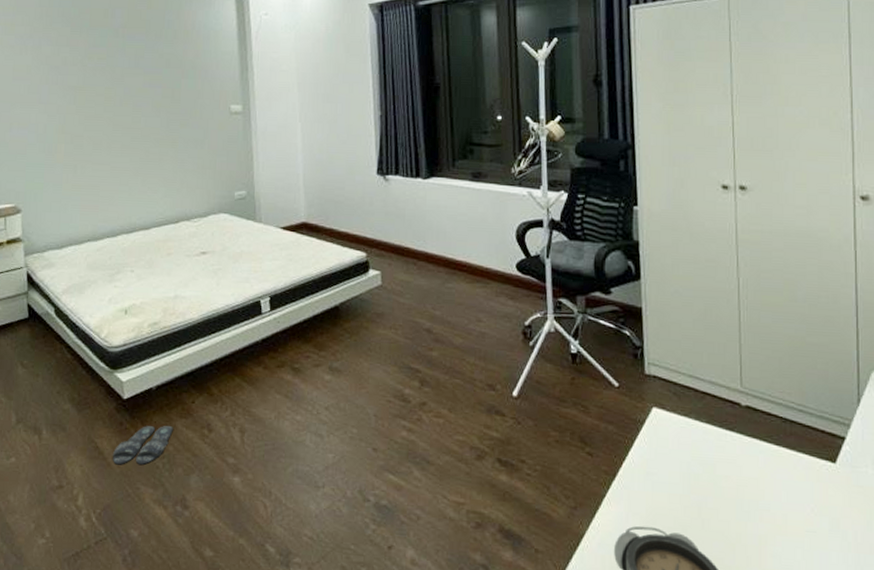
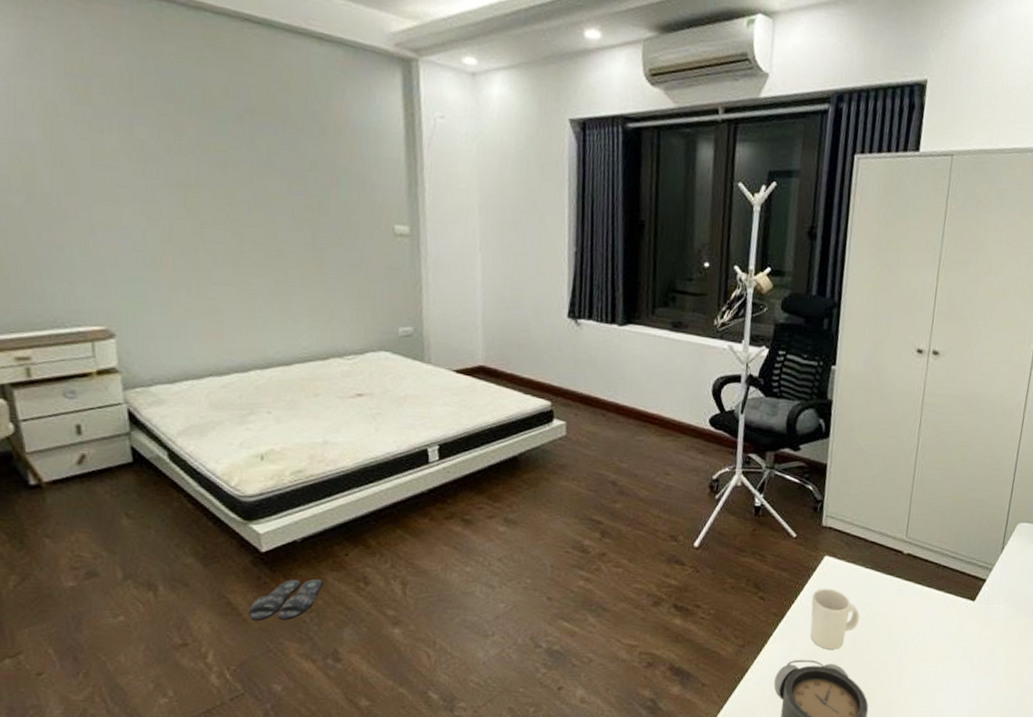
mug: none [644,444,701,516] -> present [810,588,860,650]

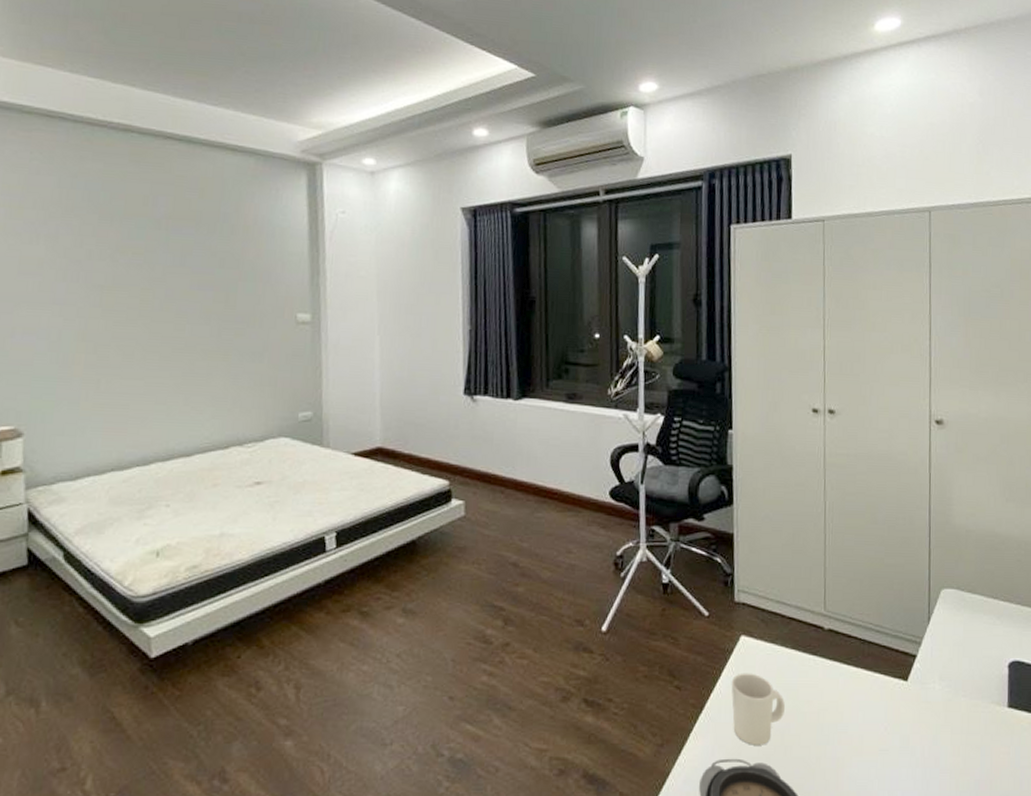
slippers: present [248,578,323,621] -> none [133,685,213,737]

